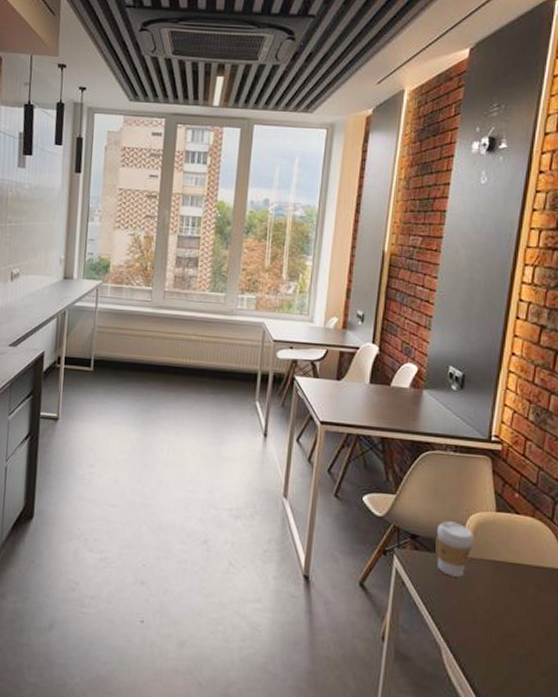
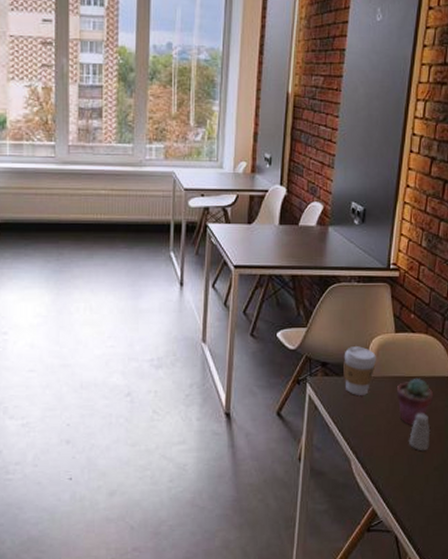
potted succulent: none [496,565,542,620] -> present [396,377,434,426]
saltshaker: none [511,606,537,651] -> present [409,413,431,450]

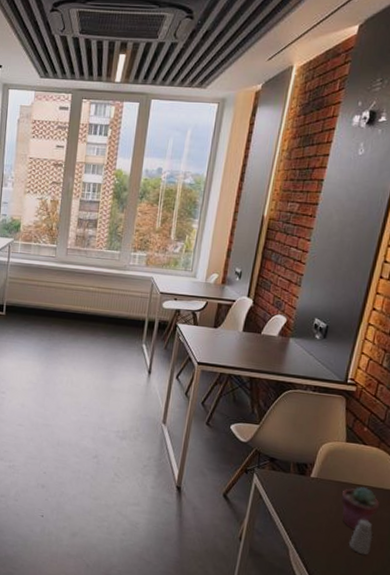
coffee cup: present [343,346,377,395] -> none [290,448,326,494]

